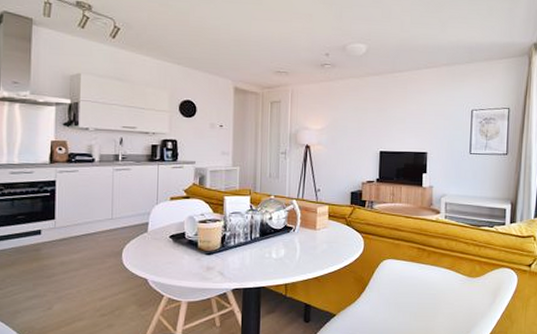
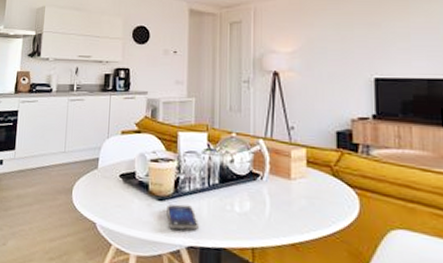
smartphone: none [214,256,242,277] -> present [166,204,198,231]

